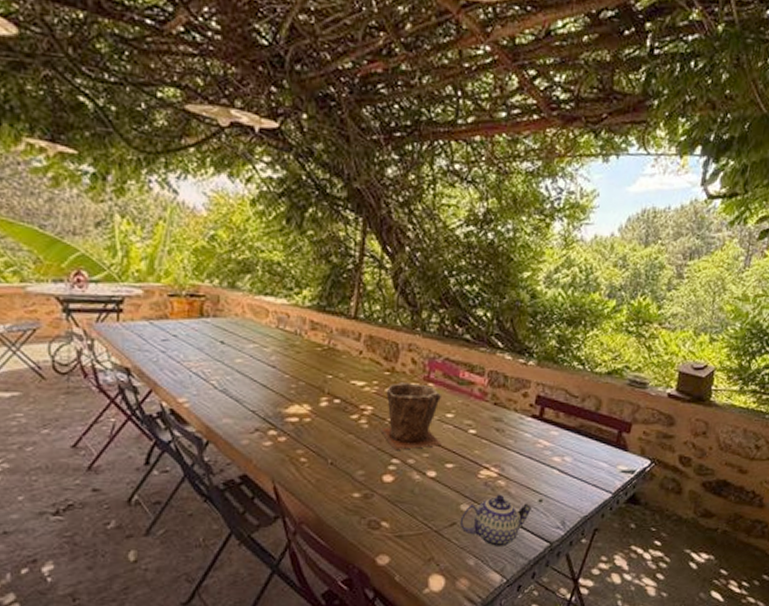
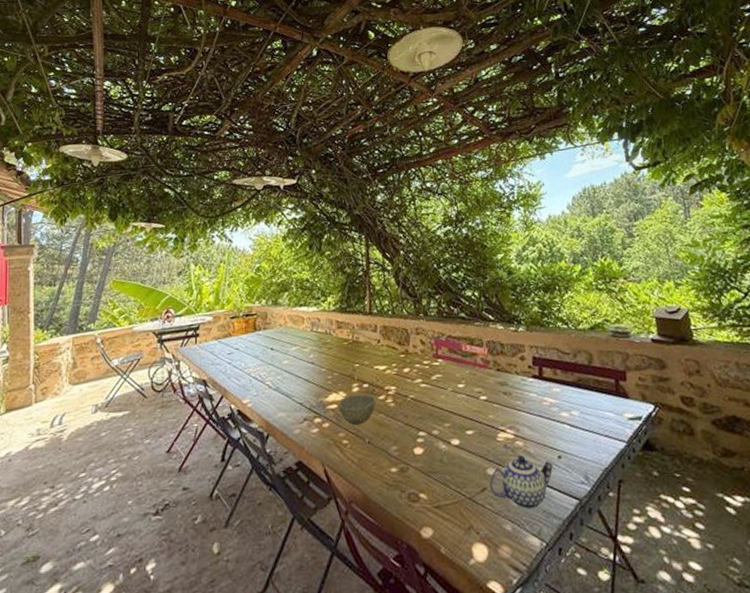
bowl: none [300,410,347,444] -> present [338,394,376,426]
plant pot: present [380,381,443,450] -> none [404,360,459,423]

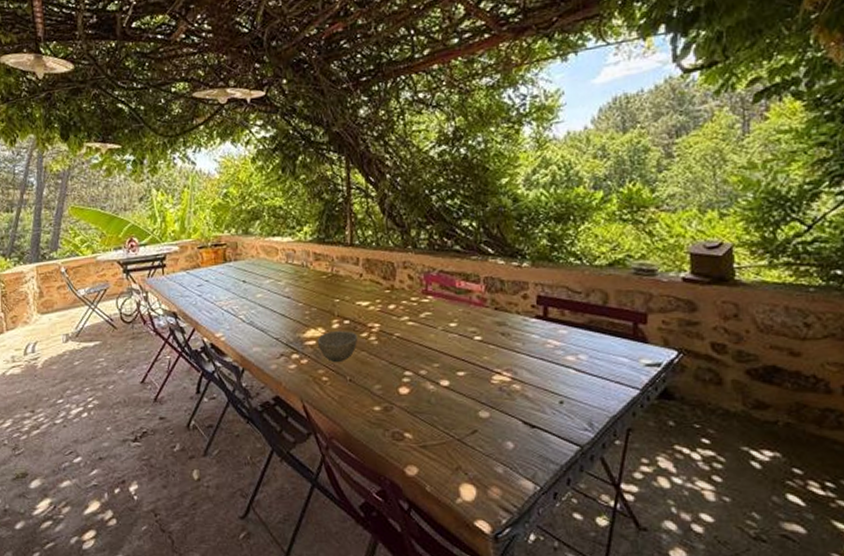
teapot: present [489,454,553,510] -> none [480,398,553,454]

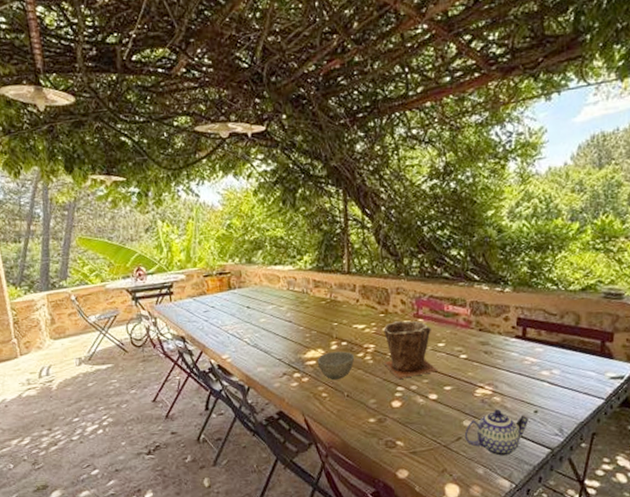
plant pot: none [389,297,450,362] -> present [383,320,438,379]
teapot: none [480,398,553,454] -> present [464,409,529,457]

